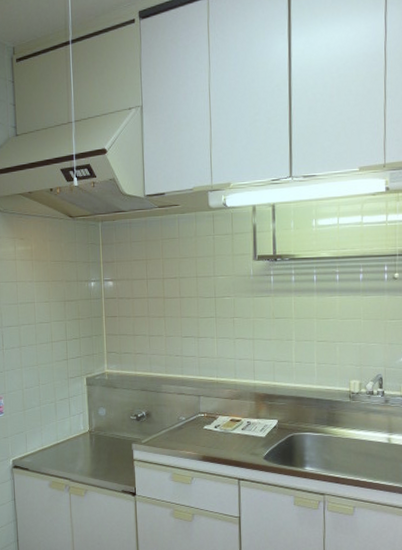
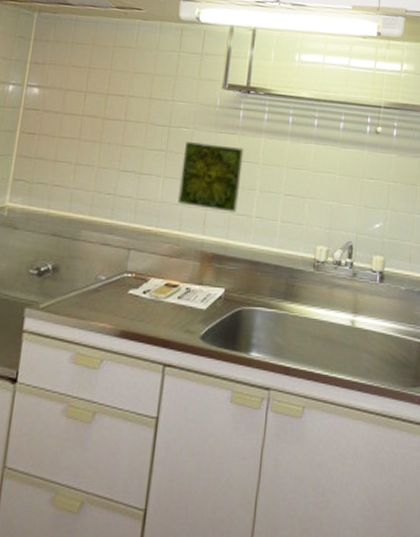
decorative tile: none [229,306,279,361] -> present [177,141,244,213]

